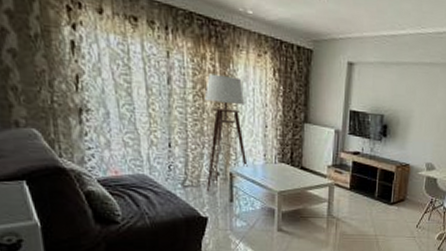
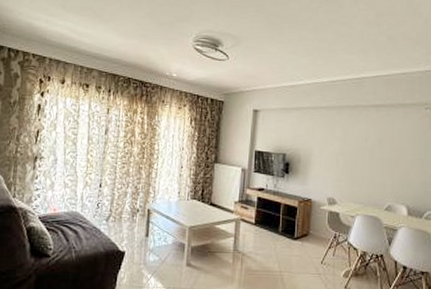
floor lamp: present [180,74,248,192] -> none [105,125,166,227]

